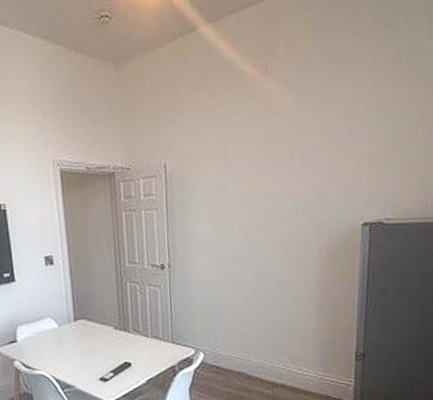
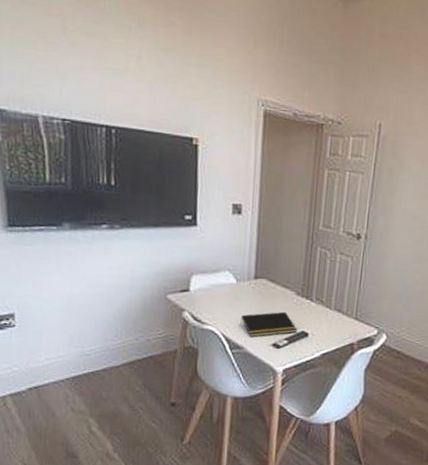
notepad: none [67,346,121,376] -> present [240,311,298,338]

